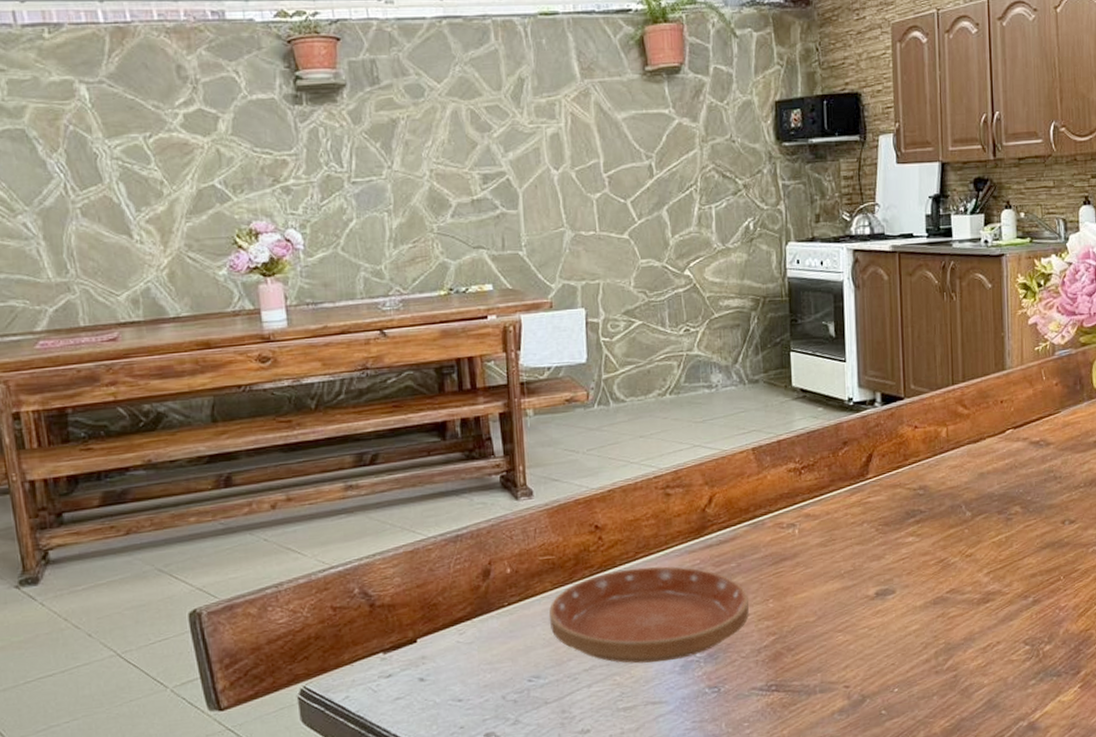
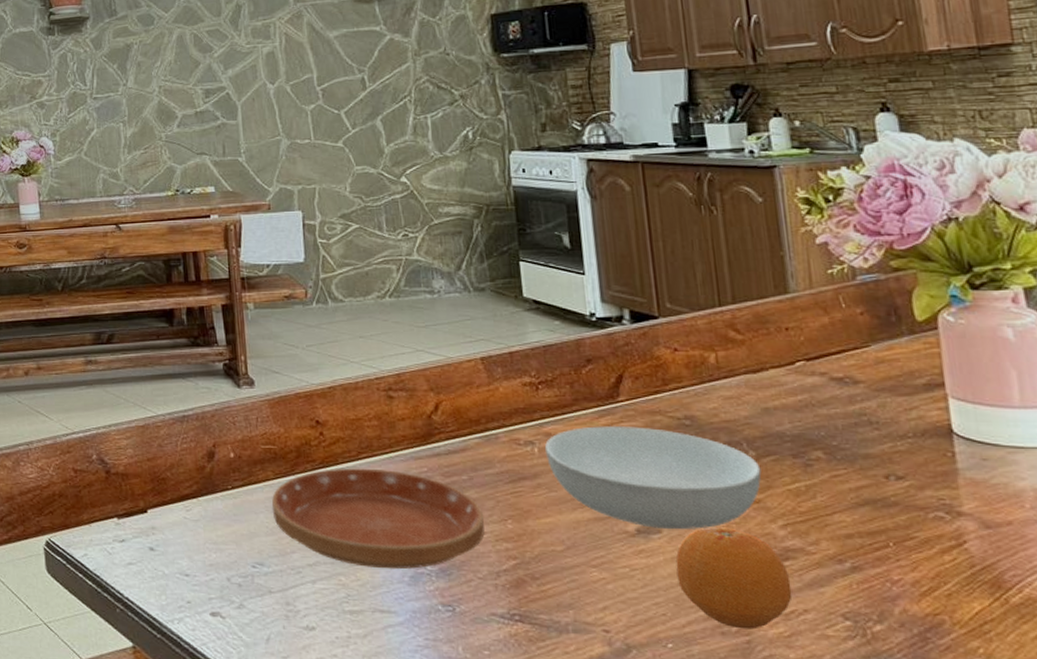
serving bowl: none [804,500,974,590] -> present [544,426,762,530]
fruit: none [905,580,990,667] -> present [675,527,793,630]

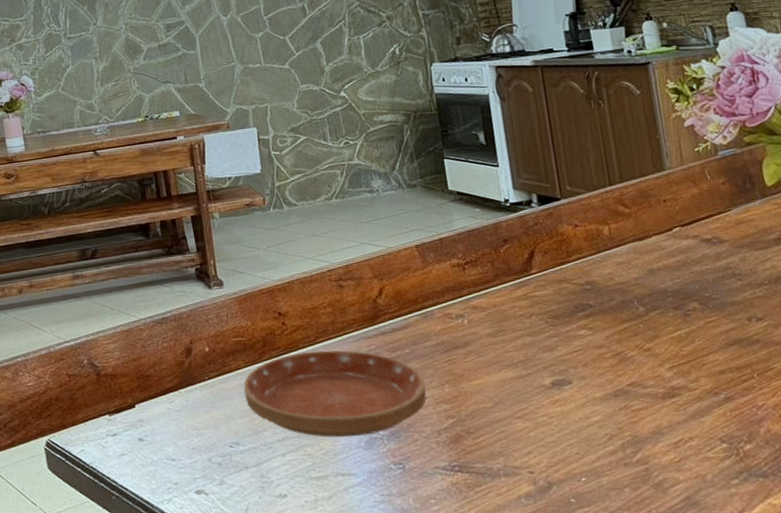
serving bowl: present [544,426,762,530] -> none [472,294,650,381]
fruit: present [675,527,793,630] -> none [584,374,680,459]

